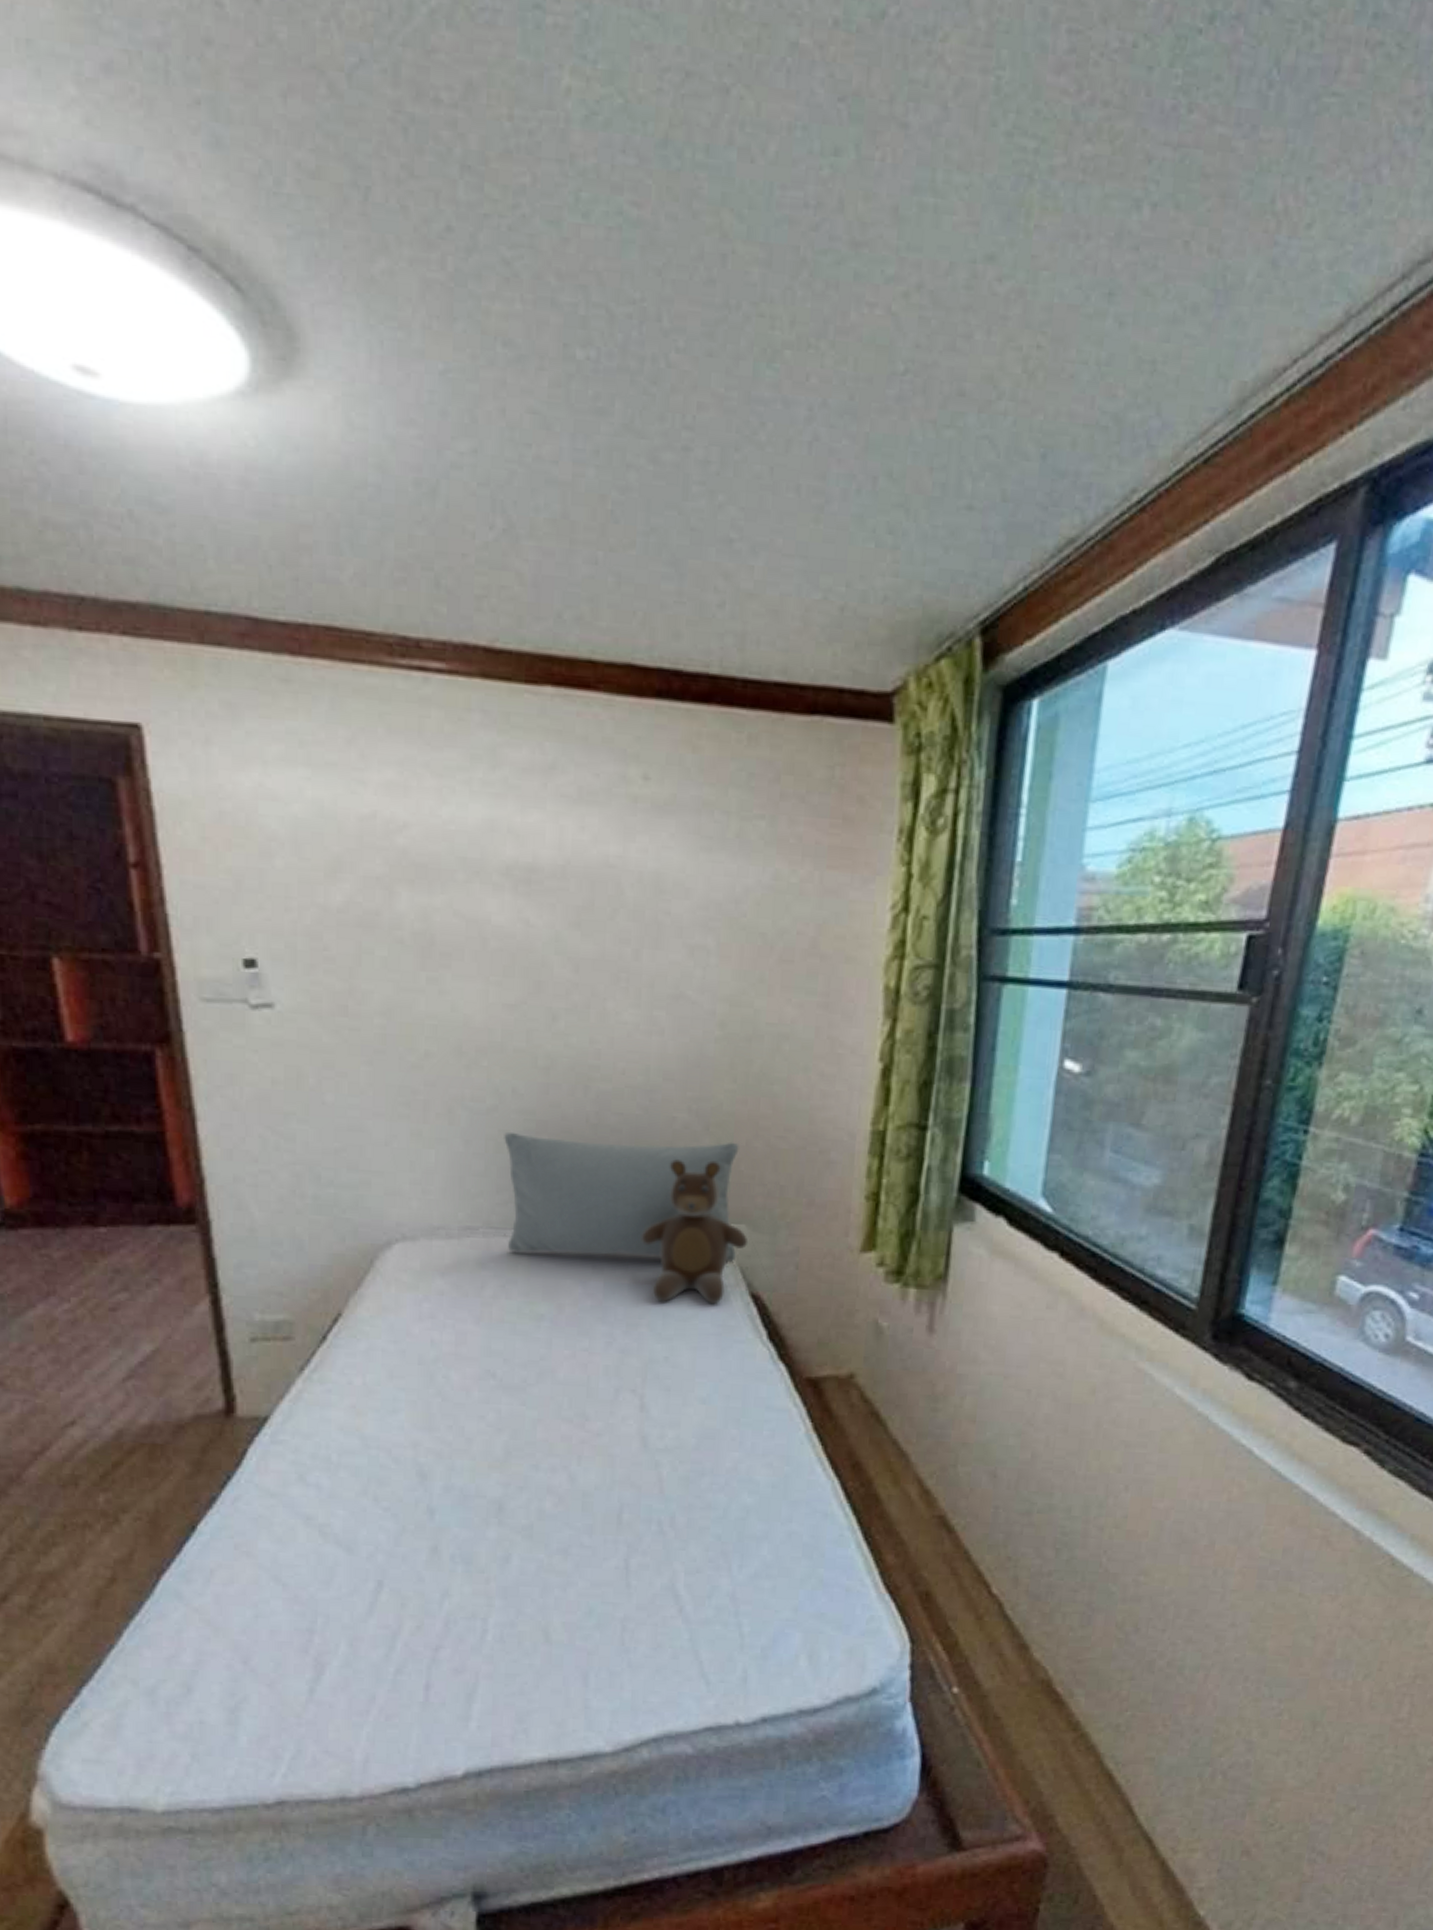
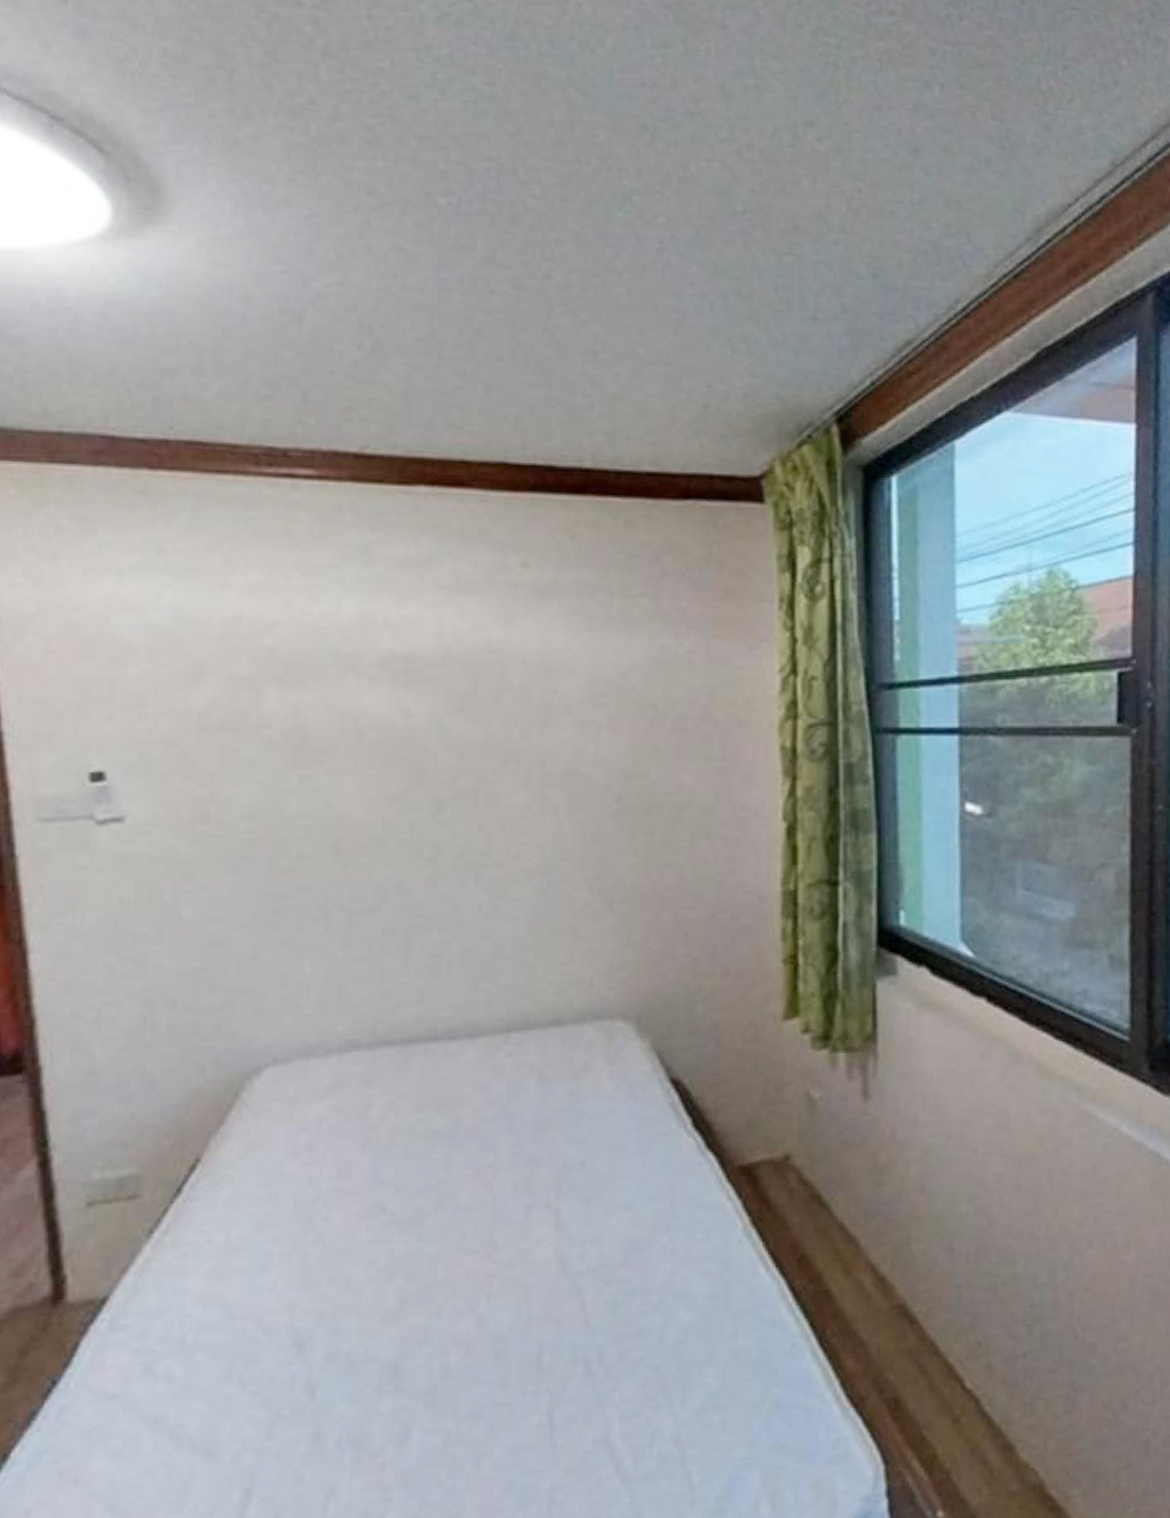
pillow: present [504,1131,739,1262] -> none [388,917,653,1064]
teddy bear: present [640,1159,749,1305] -> none [546,939,664,1100]

